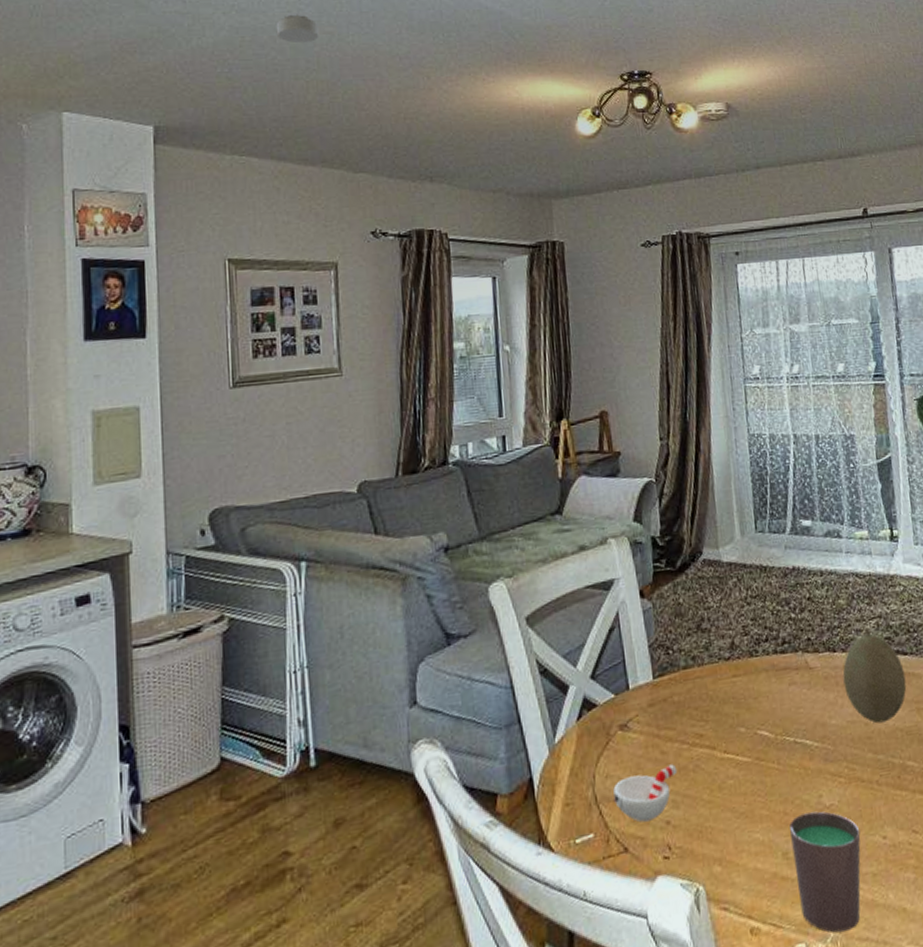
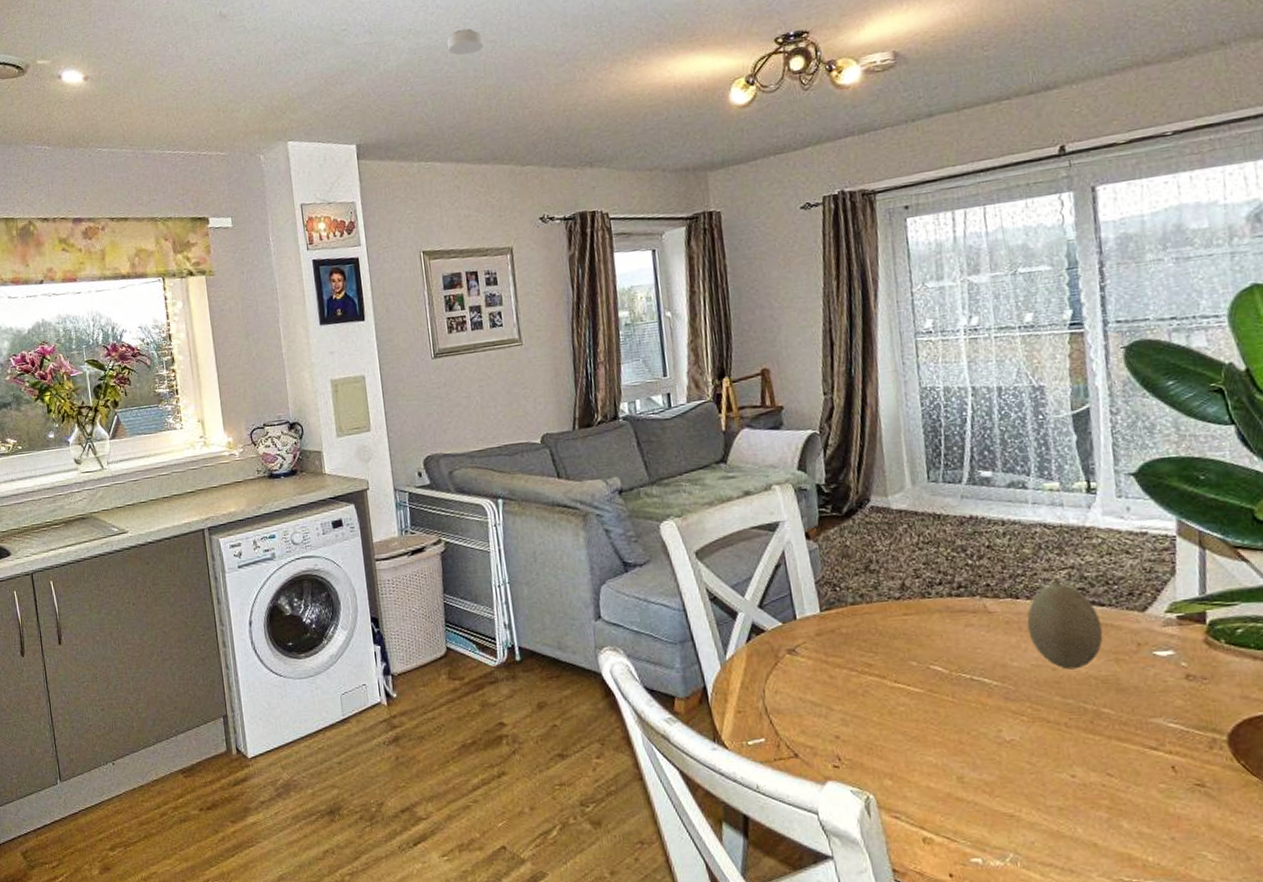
cup: present [613,764,678,823] -> none [782,688,846,734]
cup: present [789,811,861,933] -> none [965,744,1046,854]

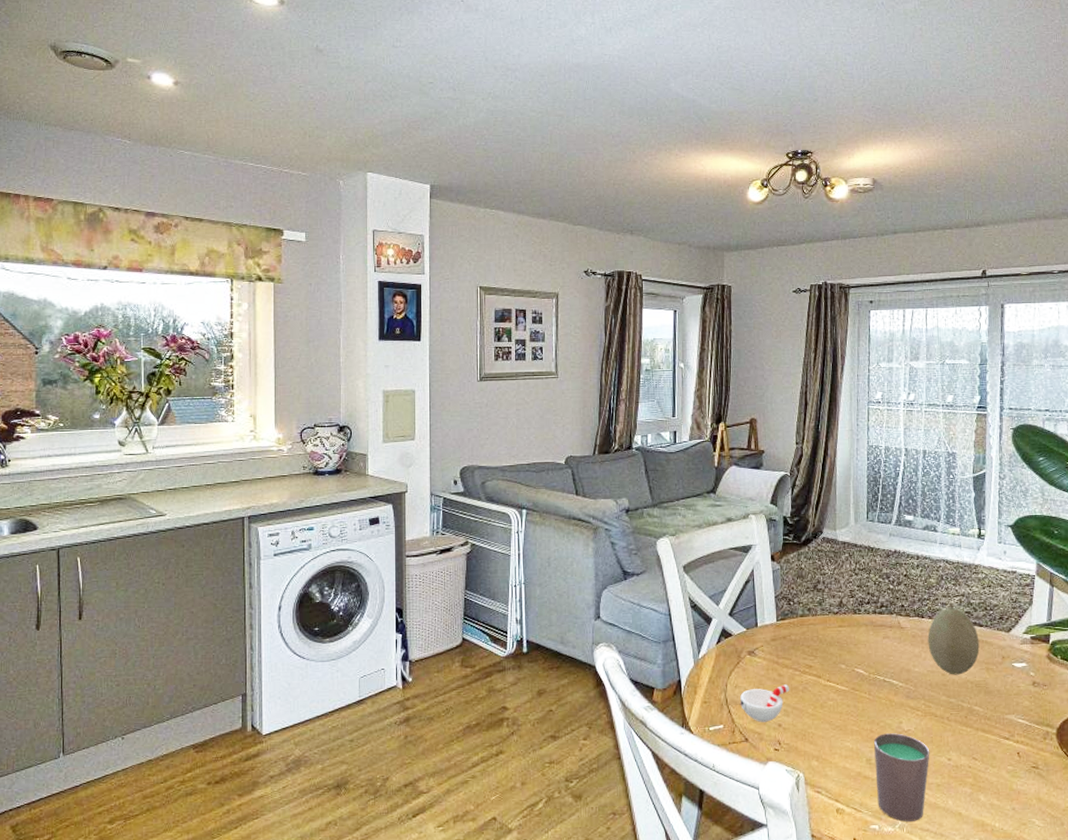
smoke detector: present [446,28,484,55] -> none [520,100,553,123]
cup: none [782,688,846,734] -> present [739,684,790,722]
cup: none [965,744,1046,854] -> present [874,733,930,822]

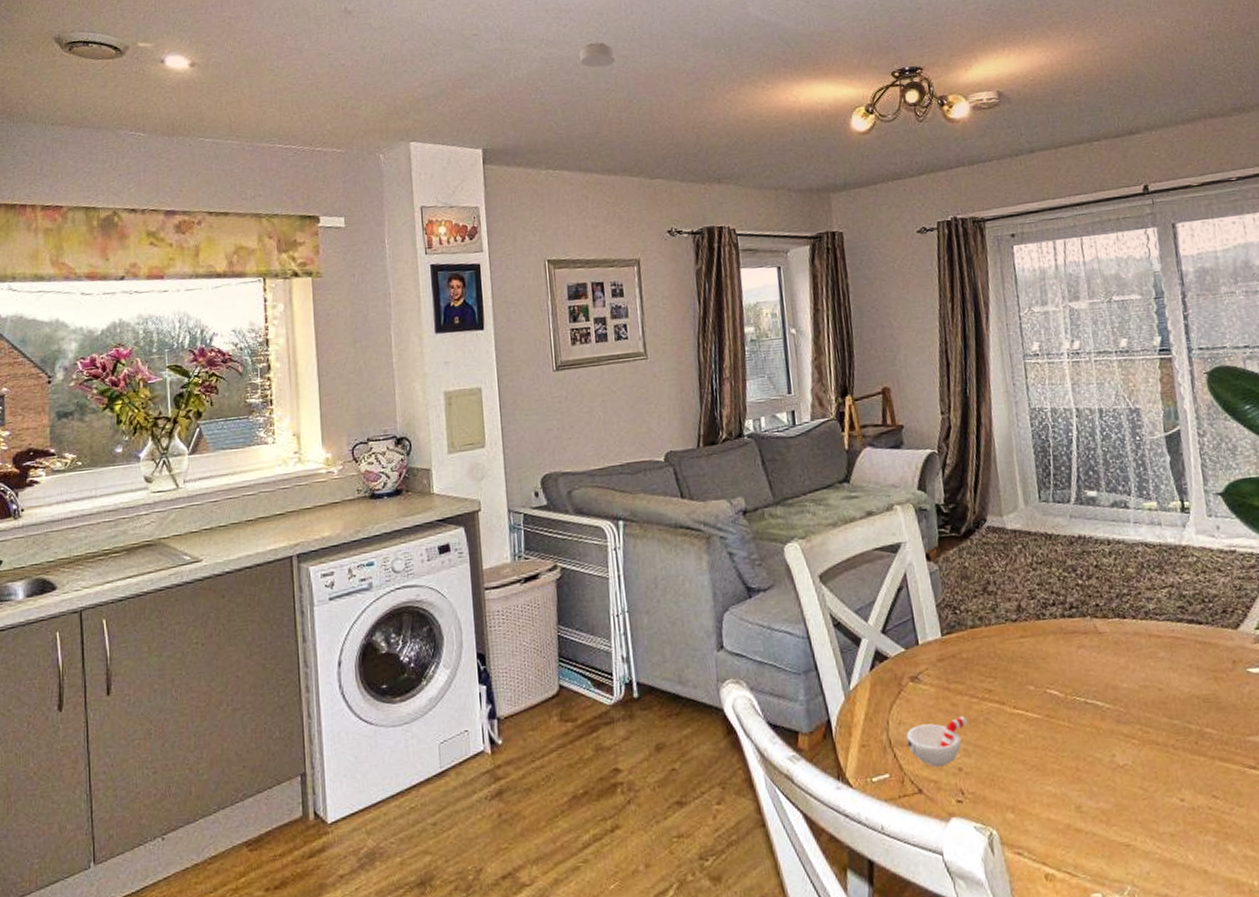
smoke detector: none [520,100,553,123] -> present [579,42,616,68]
cup: present [874,733,930,822] -> none [1082,769,1159,887]
decorative egg: present [927,607,980,675] -> none [1133,601,1202,690]

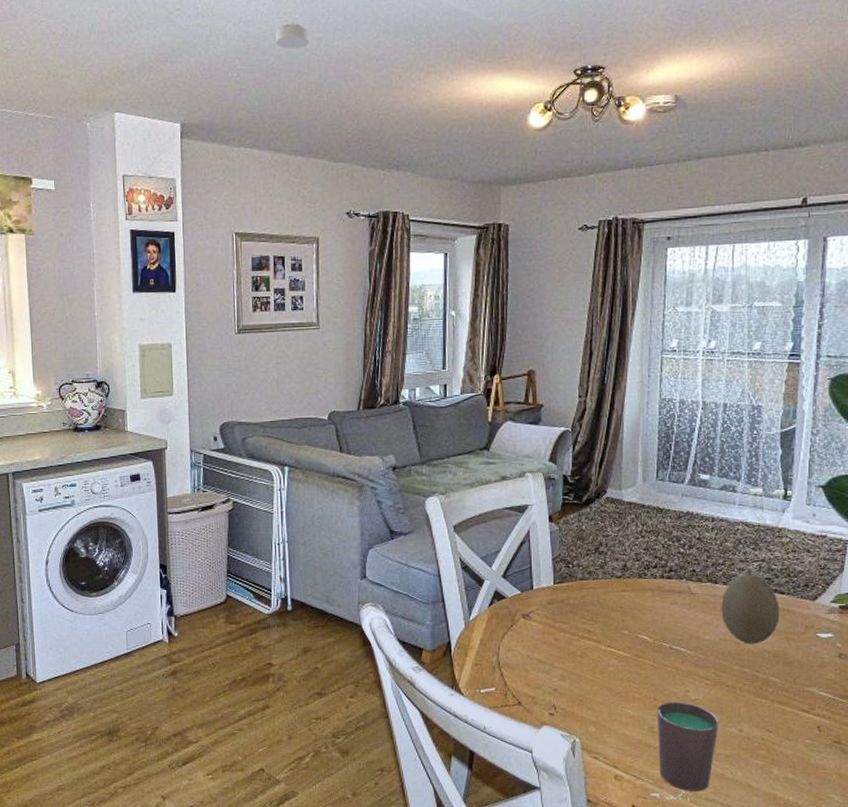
cup: present [906,716,968,767] -> none [512,649,567,686]
cup: none [1082,769,1159,887] -> present [658,702,719,791]
decorative egg: none [1133,601,1202,690] -> present [721,573,780,644]

